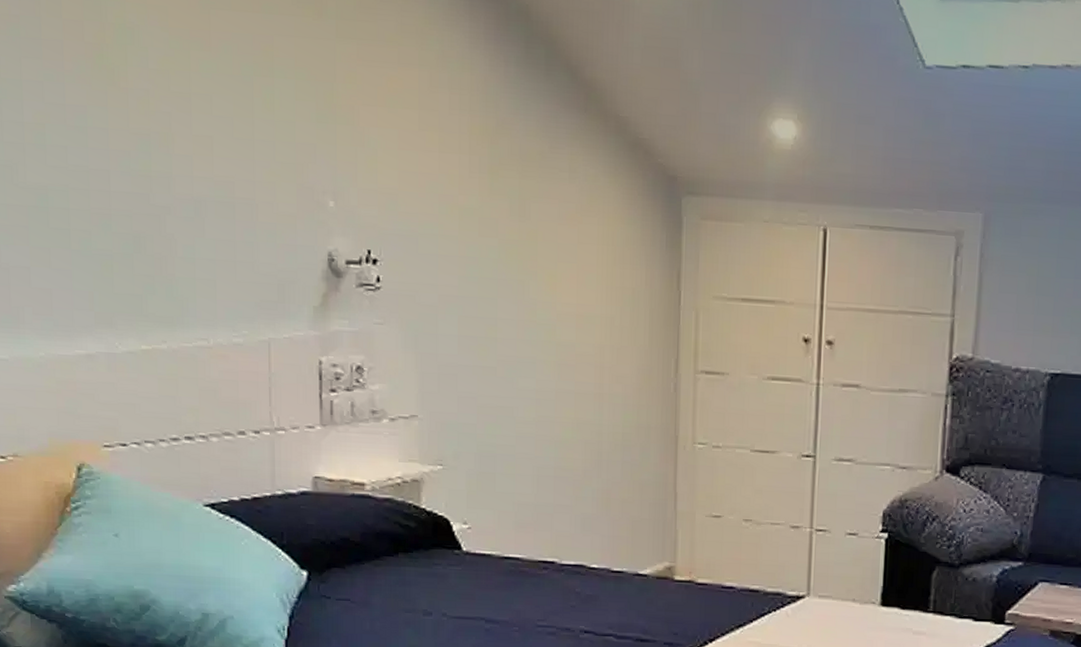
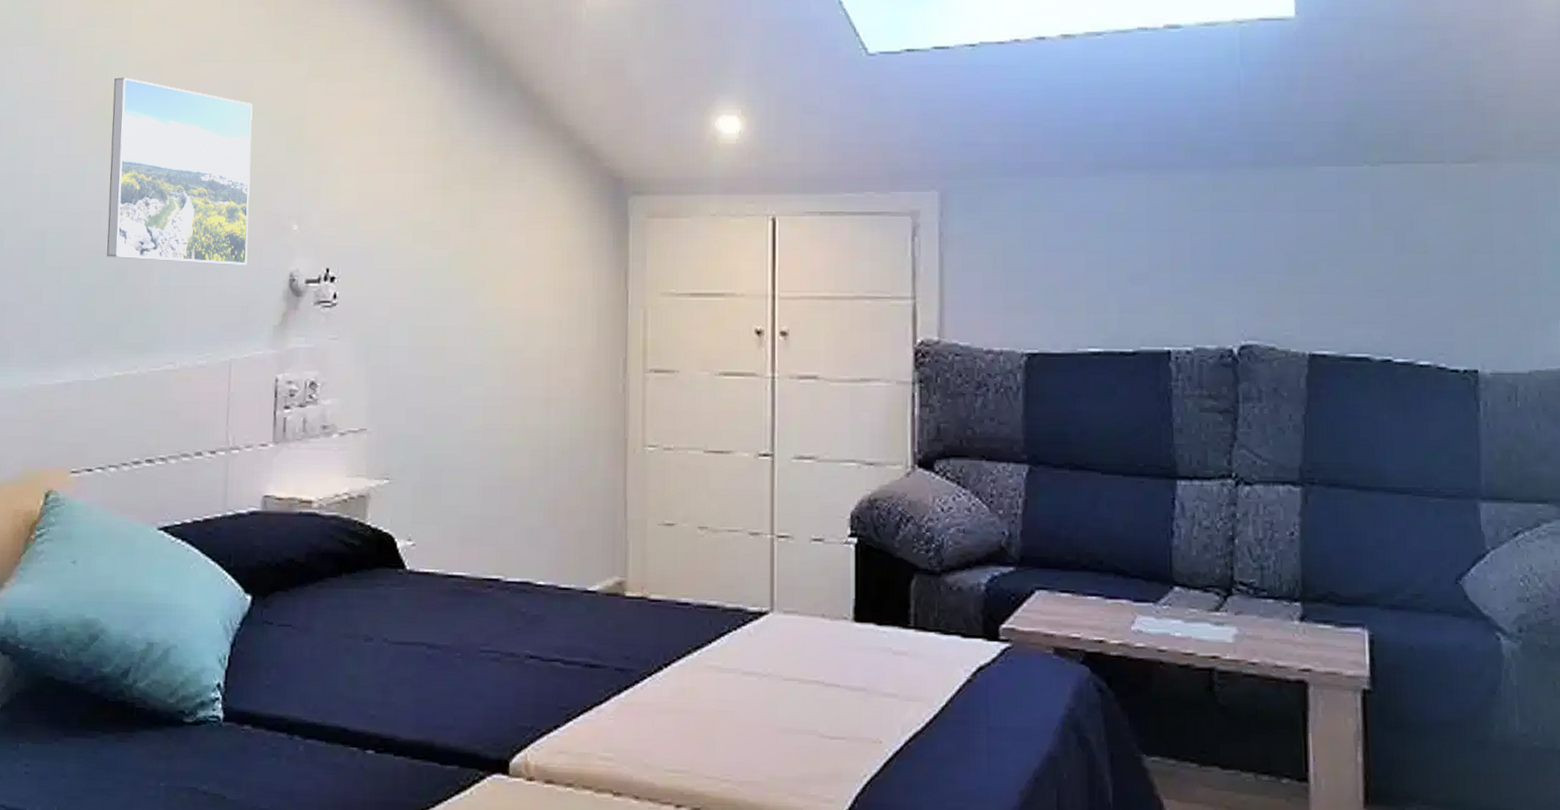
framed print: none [110,17,280,241] -> present [107,77,253,265]

